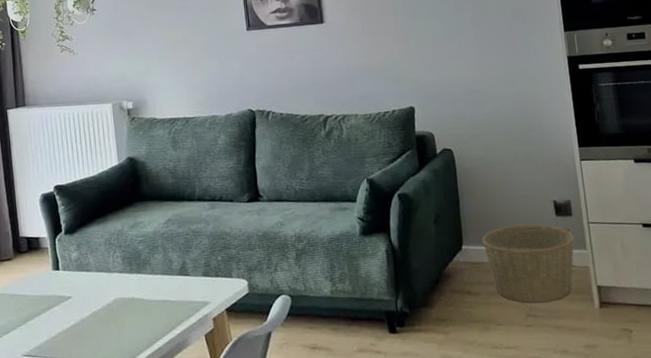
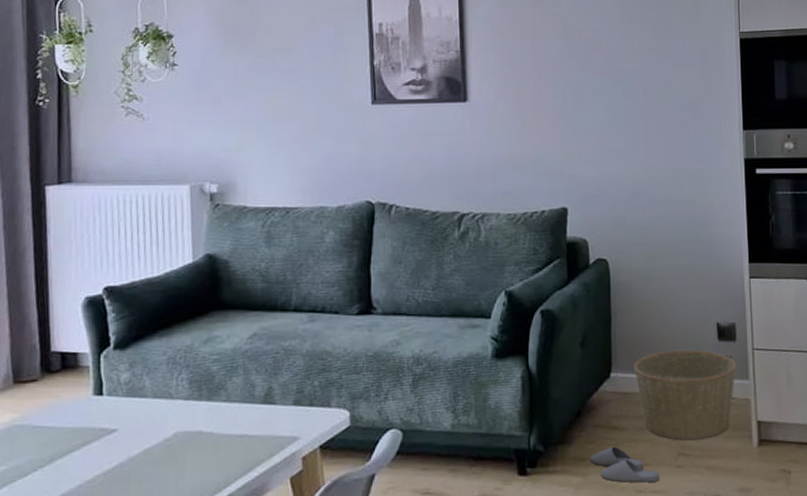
slippers: none [449,308,513,340] -> present [589,446,660,483]

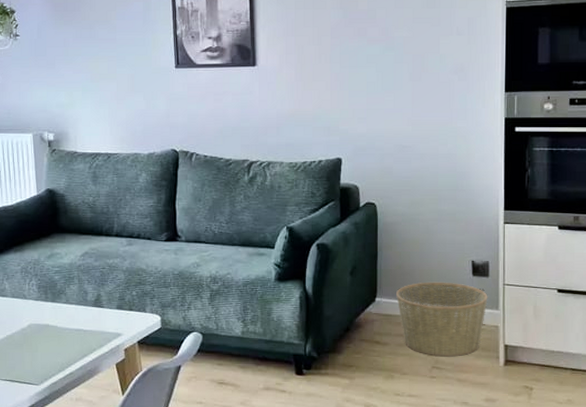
slippers: present [589,446,660,483] -> none [355,357,416,388]

